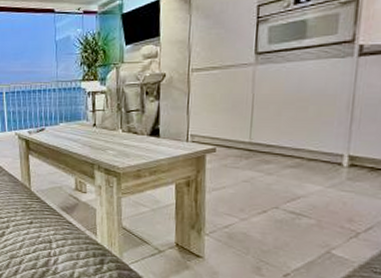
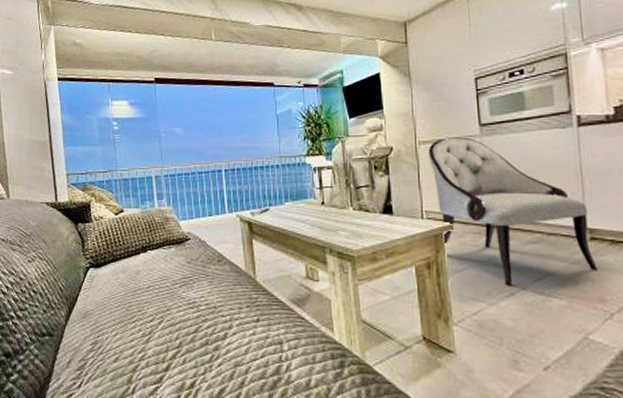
armchair: none [199,65,353,205] -> present [428,137,599,287]

